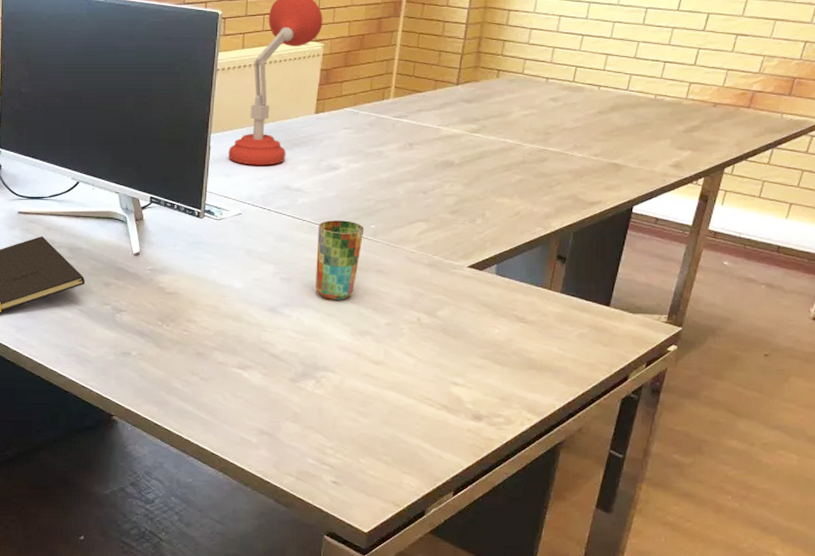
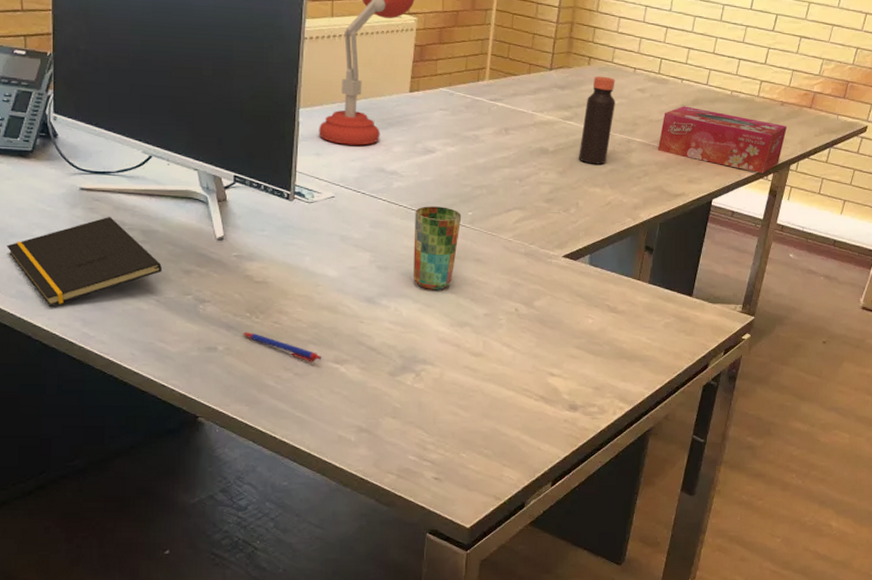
pen: none [154,339,227,368] -> present [242,332,322,363]
bottle: none [486,88,526,175] -> present [579,76,615,165]
tissue box: none [571,113,720,179] -> present [657,106,787,174]

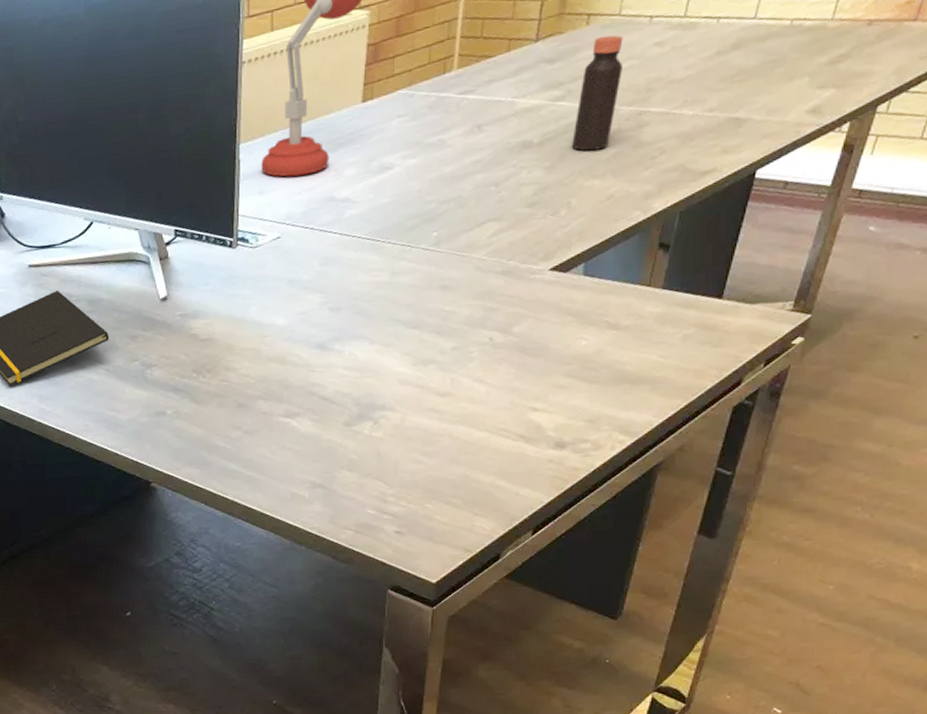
pen: present [242,332,322,363] -> none [190,393,272,419]
cup: present [413,206,462,290] -> none [369,230,425,327]
tissue box: present [657,106,787,174] -> none [679,52,875,125]

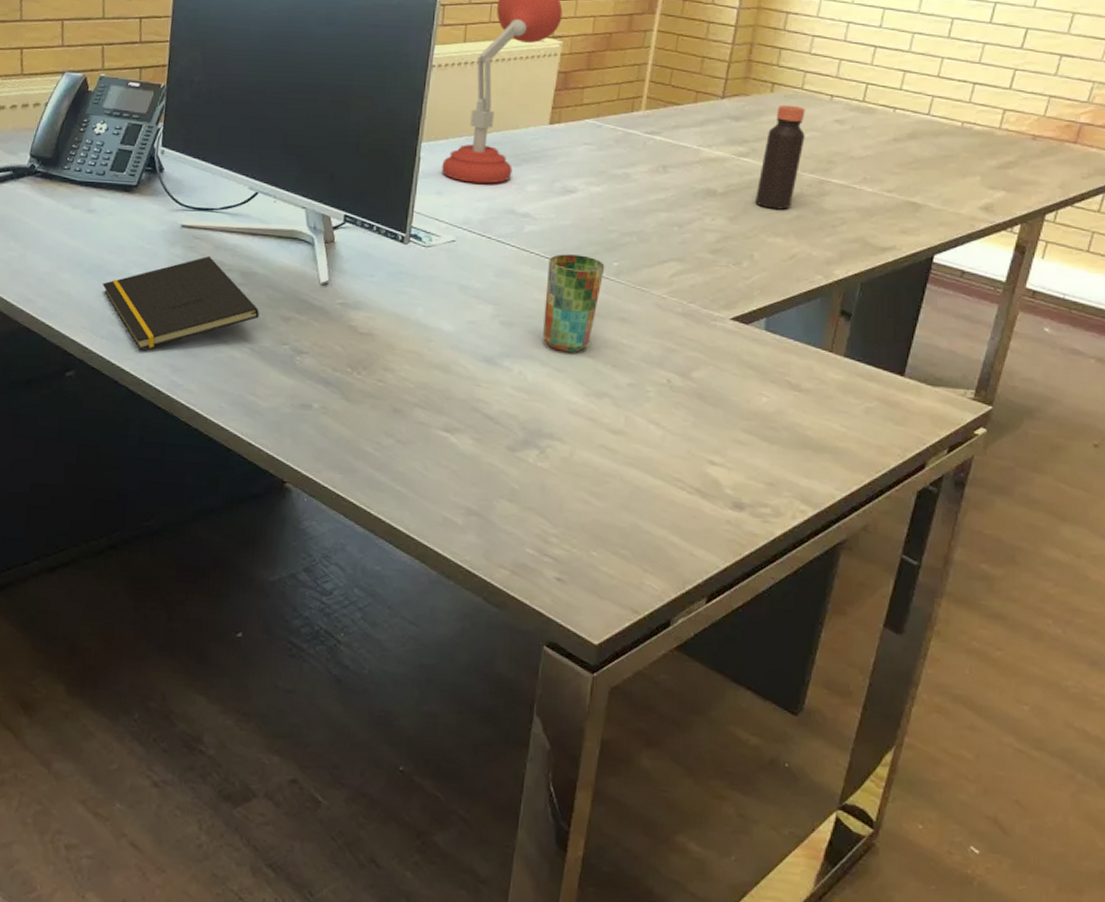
cup: none [369,230,425,327] -> present [543,254,605,352]

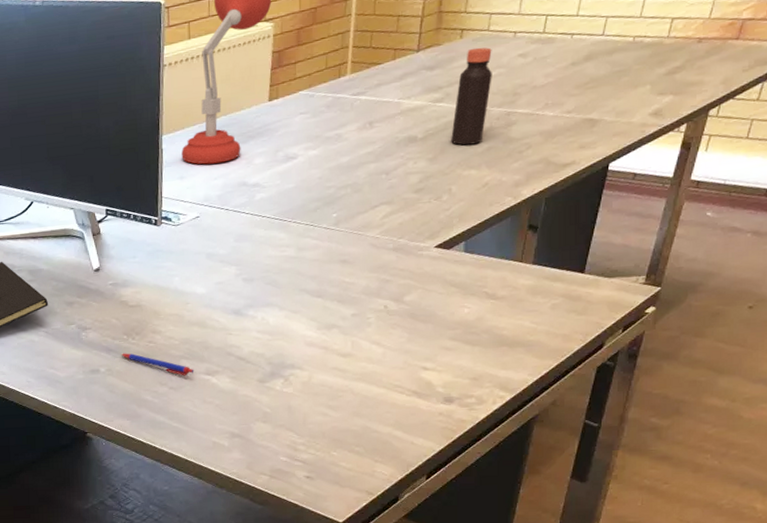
pen: none [341,389,430,429] -> present [121,353,194,376]
cup: present [543,254,605,352] -> none [278,212,326,296]

